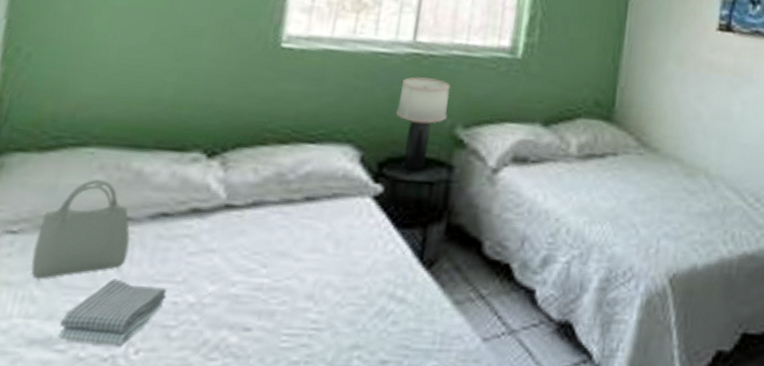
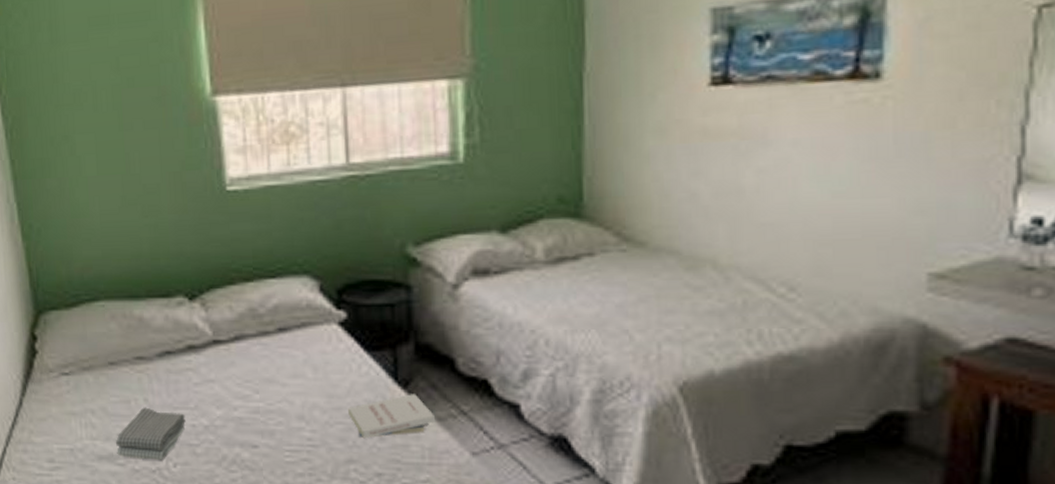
handbag: present [31,179,130,280] -> none [82,327,149,410]
books: none [363,275,454,322] -> present [348,394,436,439]
table lamp: present [395,77,450,171] -> none [343,199,395,294]

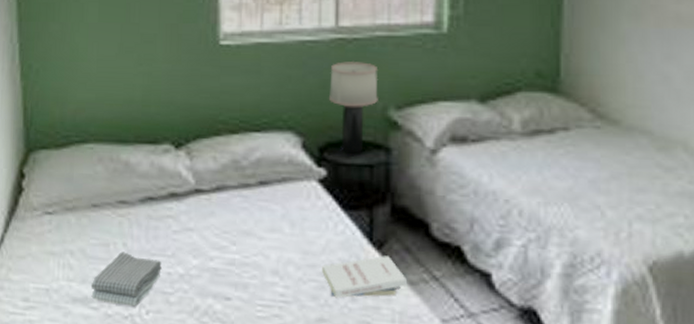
table lamp: none [343,199,395,294] -> present [328,62,378,154]

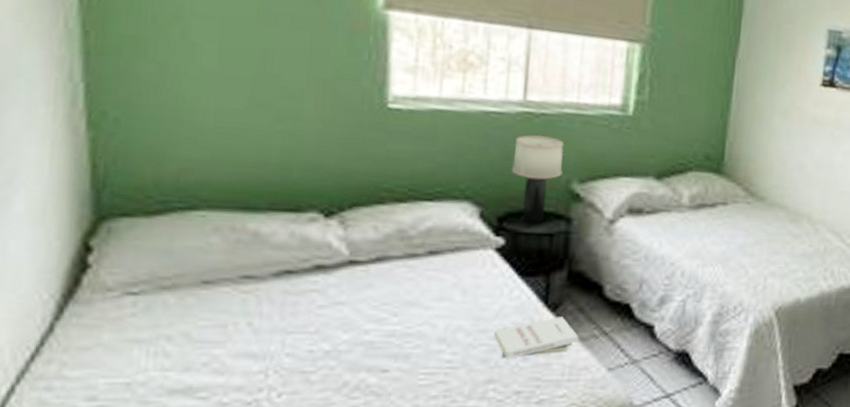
towel: present [90,251,163,307] -> none [197,332,302,391]

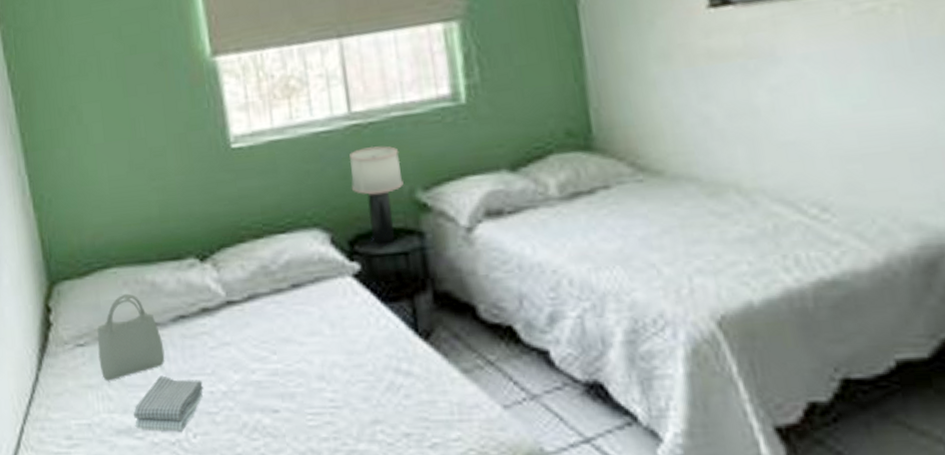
handbag: none [158,240,257,336] -> present [97,293,165,381]
towel: none [197,332,302,391] -> present [133,375,204,432]
books: present [494,317,579,359] -> none [369,345,462,397]

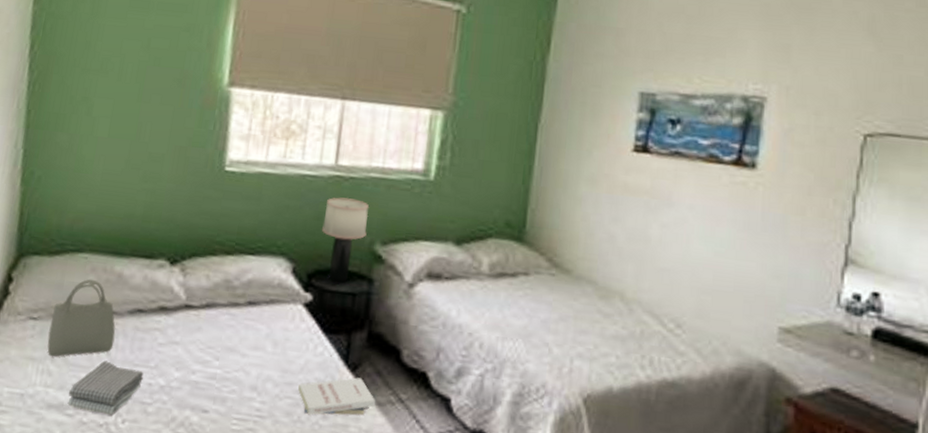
books: none [369,345,462,397] -> present [298,377,376,415]

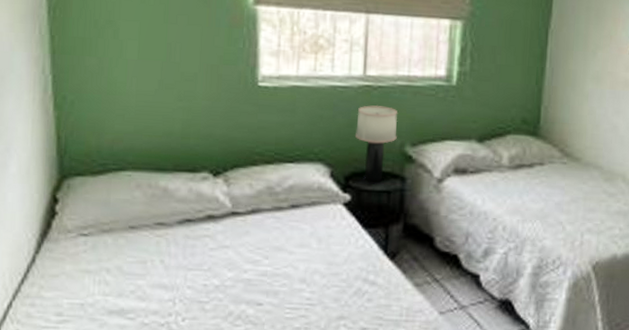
handbag: present [47,279,116,357] -> none [101,195,167,269]
towel: present [67,360,144,416] -> none [127,267,199,315]
books: present [298,377,376,415] -> none [344,264,414,300]

